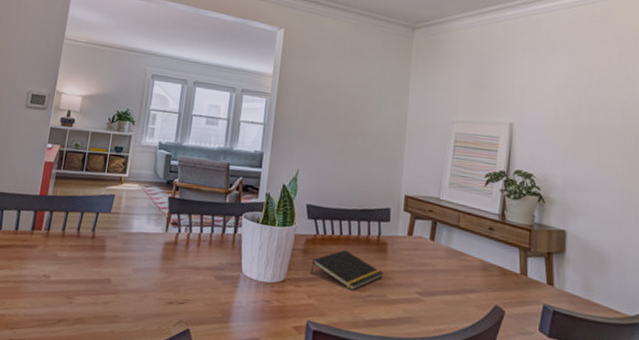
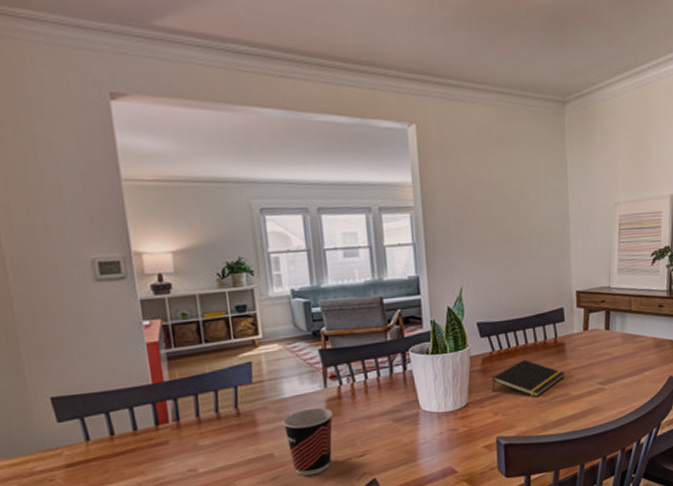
cup: none [123,246,167,310] -> present [282,407,333,476]

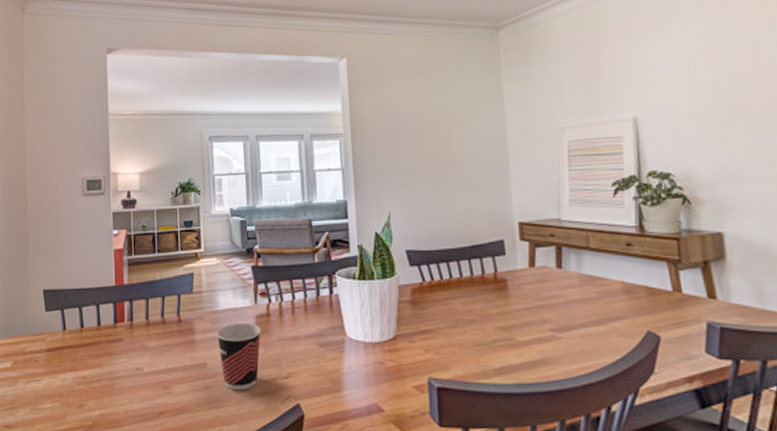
notepad: present [491,360,565,398] -> none [422,294,508,338]

